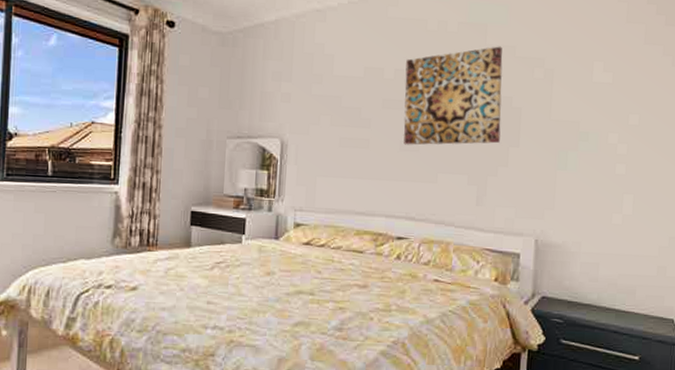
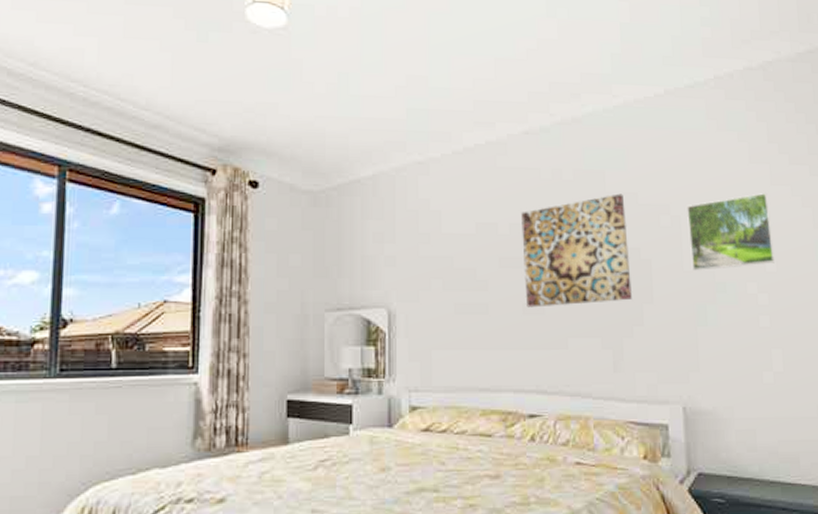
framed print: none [559,51,640,121] -> present [686,193,775,271]

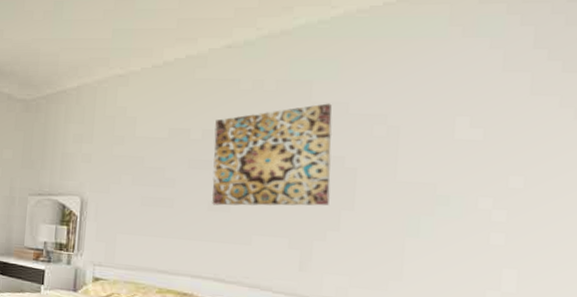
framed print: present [686,193,775,271] -> none [407,104,524,182]

